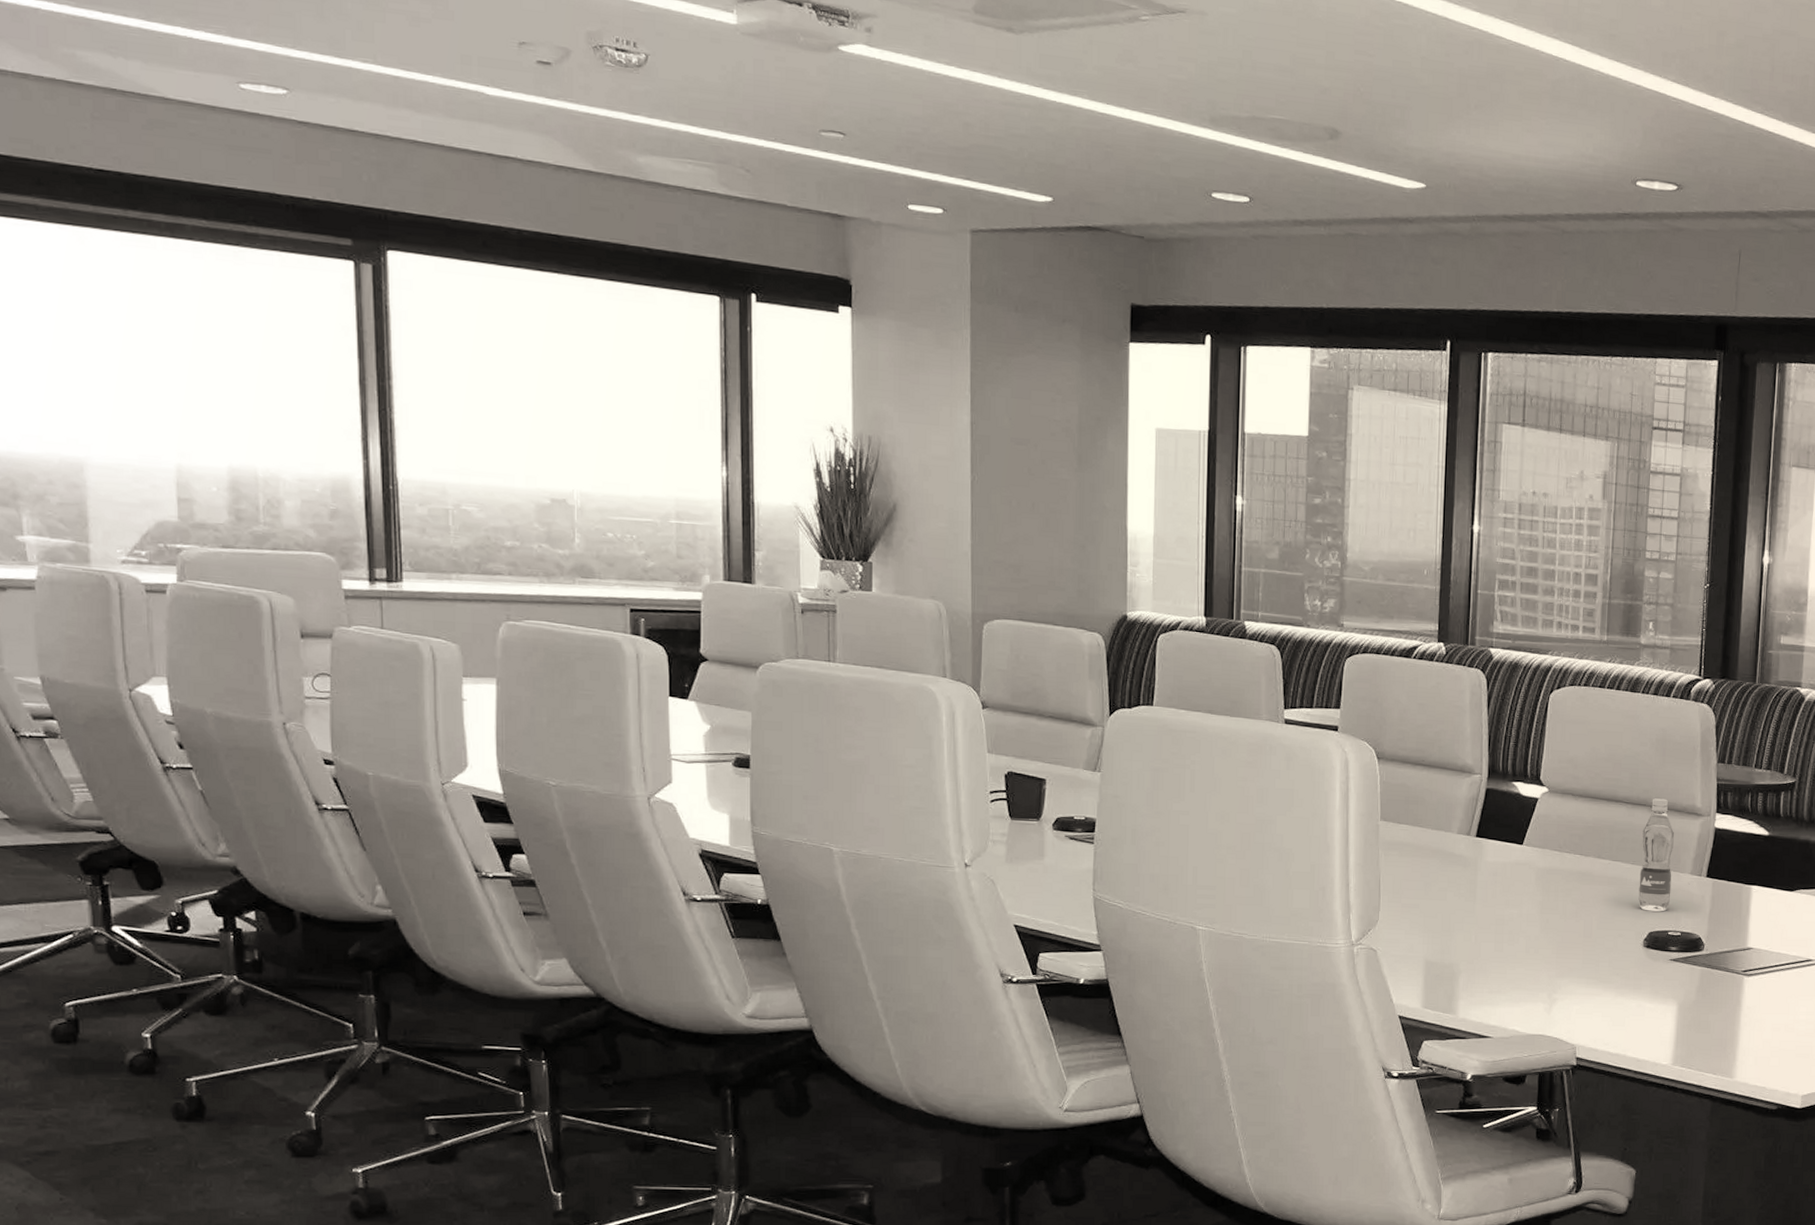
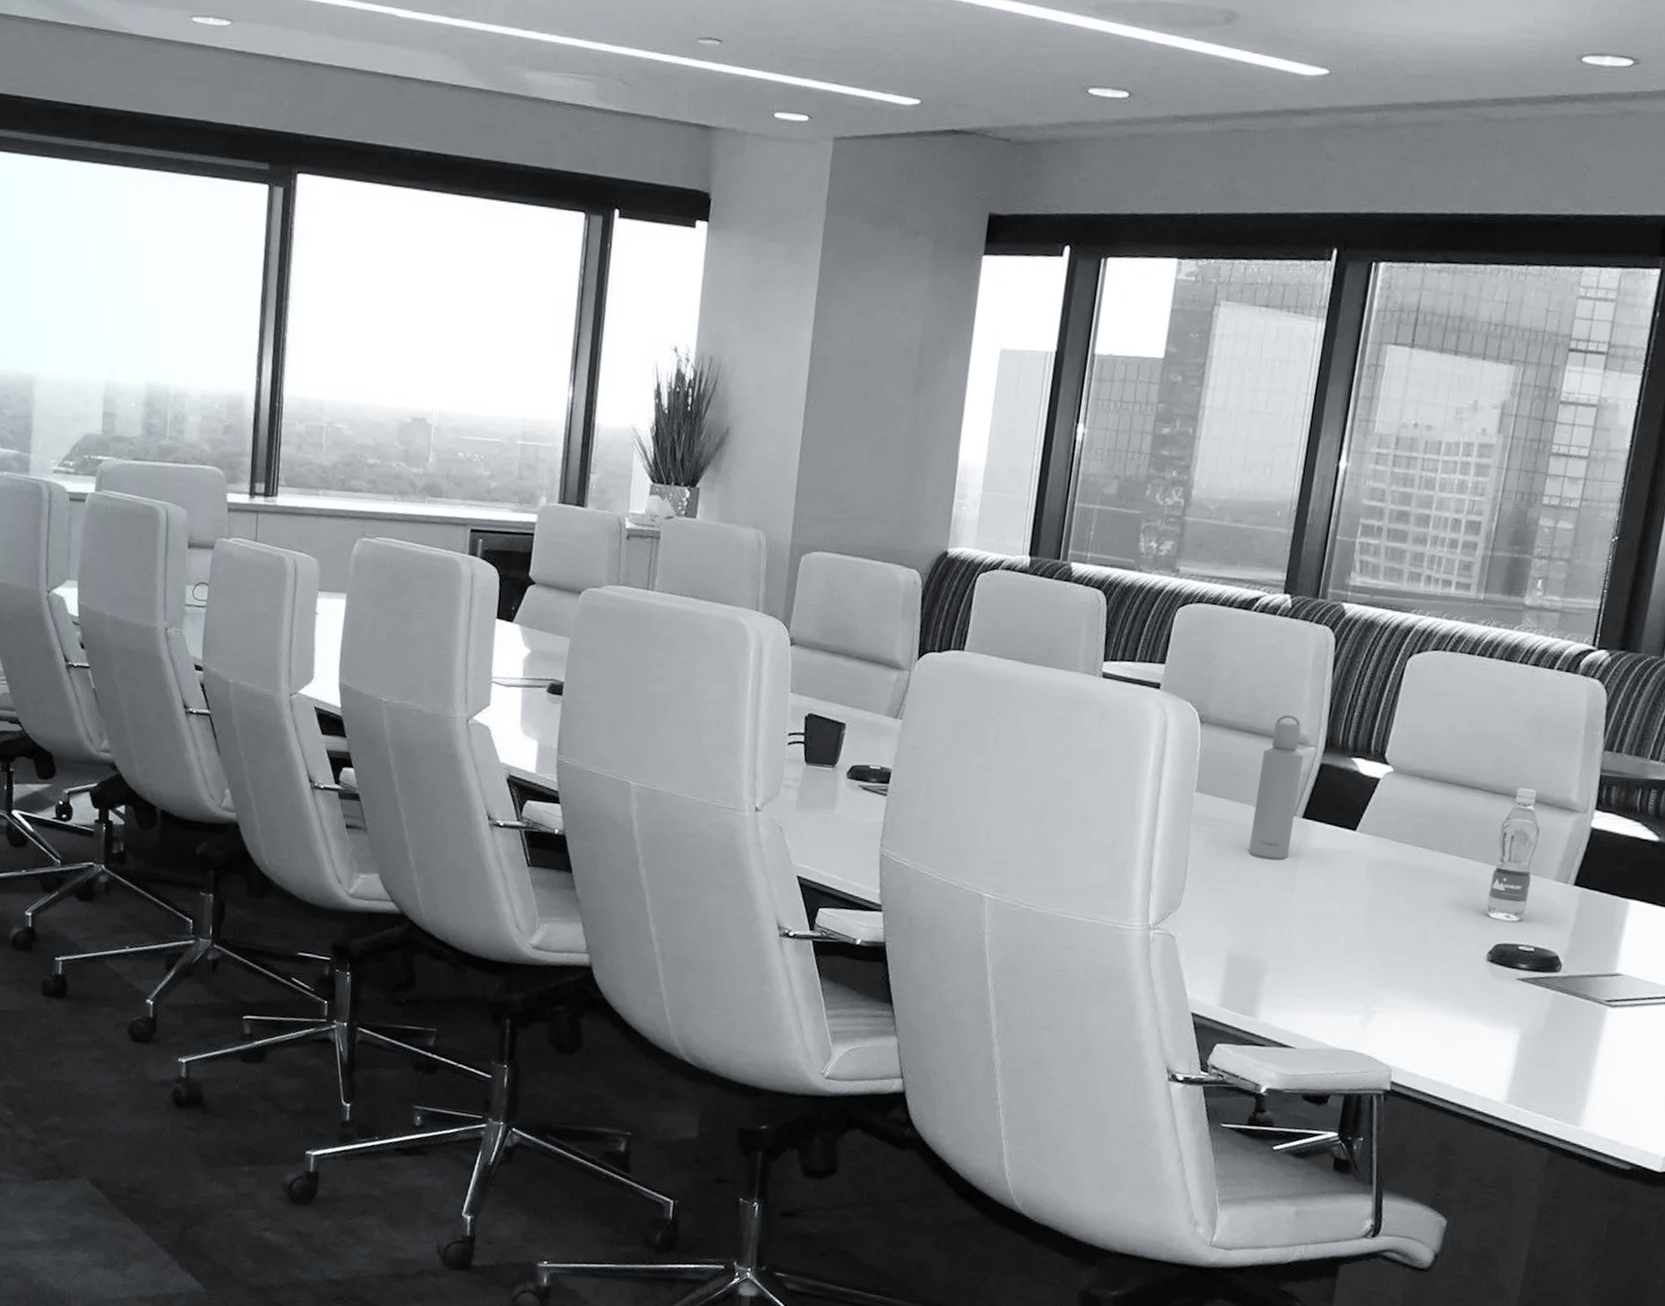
bottle: none [1432,747,1471,876] -> present [1248,714,1304,861]

